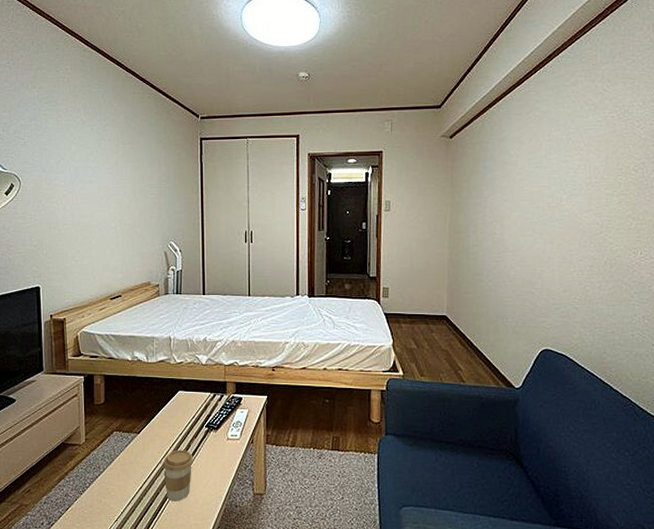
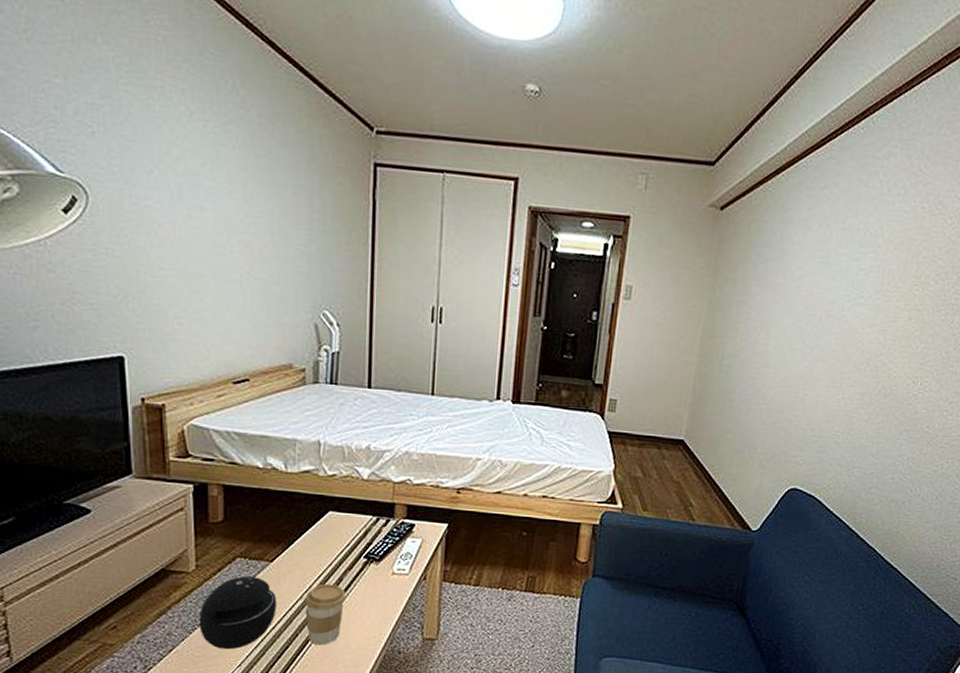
speaker: none [87,445,143,507] -> present [199,575,277,650]

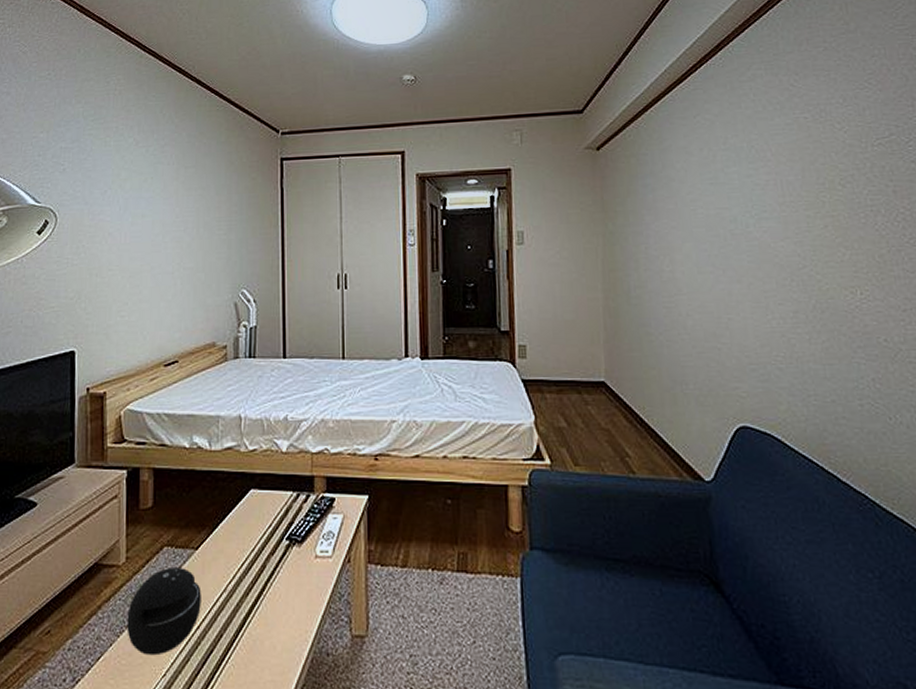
coffee cup: present [304,583,346,645] -> none [228,572,269,648]

